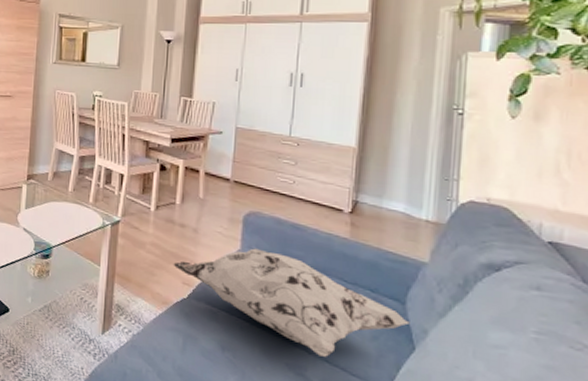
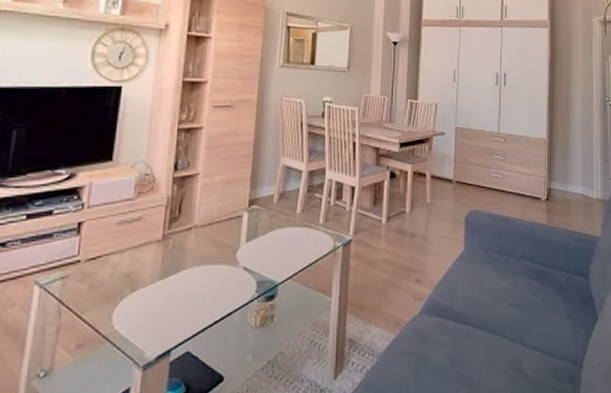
decorative pillow: present [173,248,410,357] -> none [404,247,593,346]

